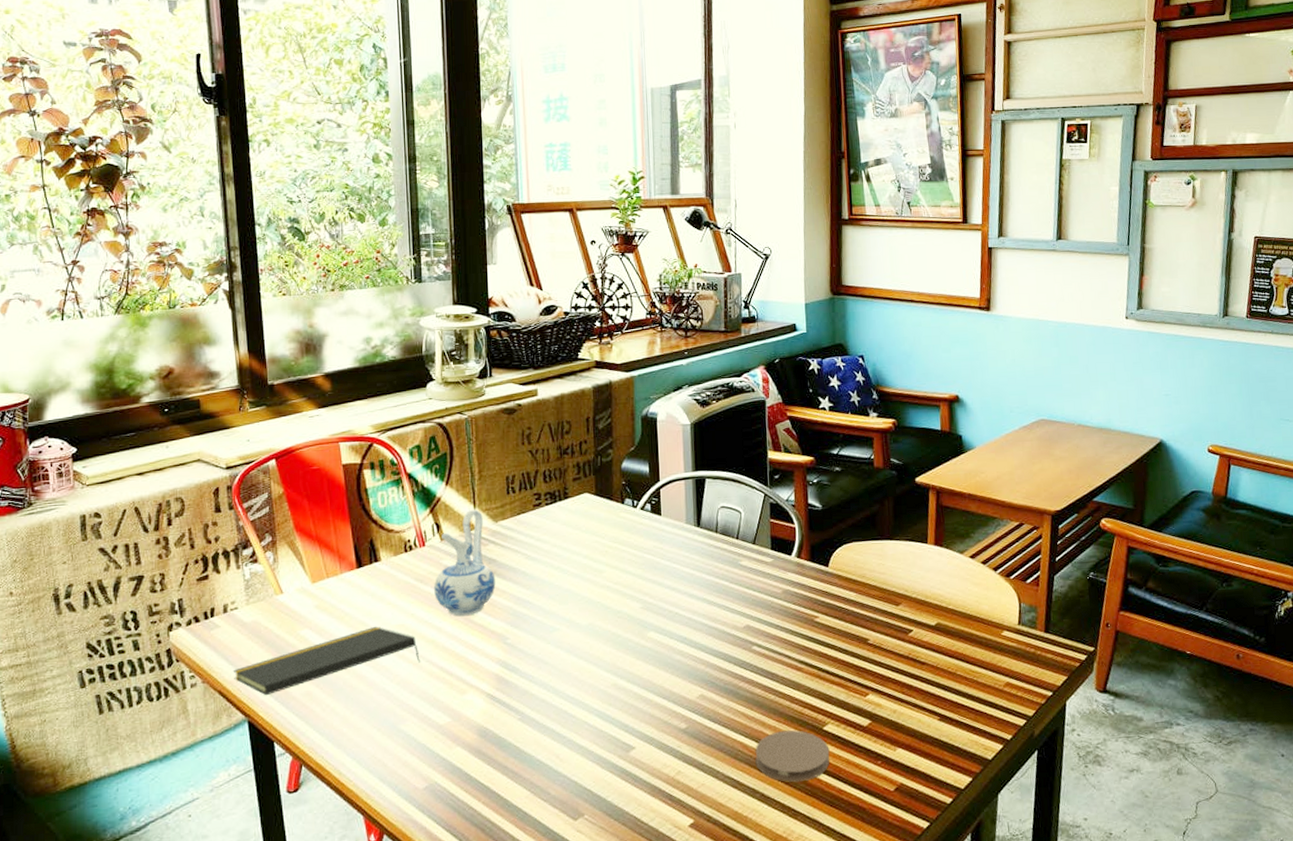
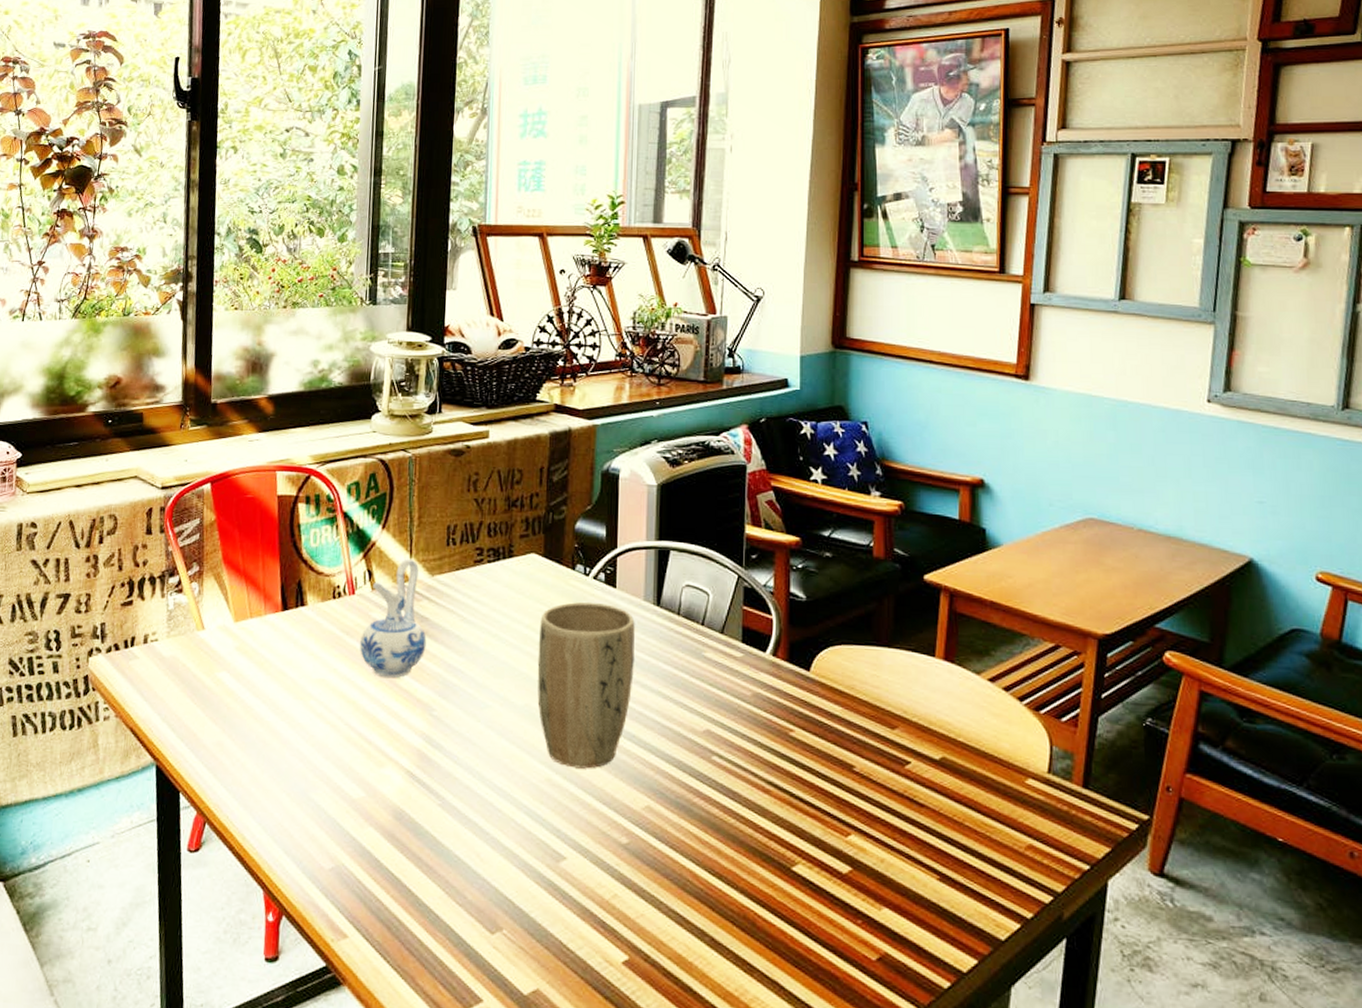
notepad: present [233,626,420,696] -> none [146,677,338,740]
plant pot: none [596,530,682,672] -> present [537,601,635,769]
coaster: present [755,730,830,783] -> none [707,864,798,931]

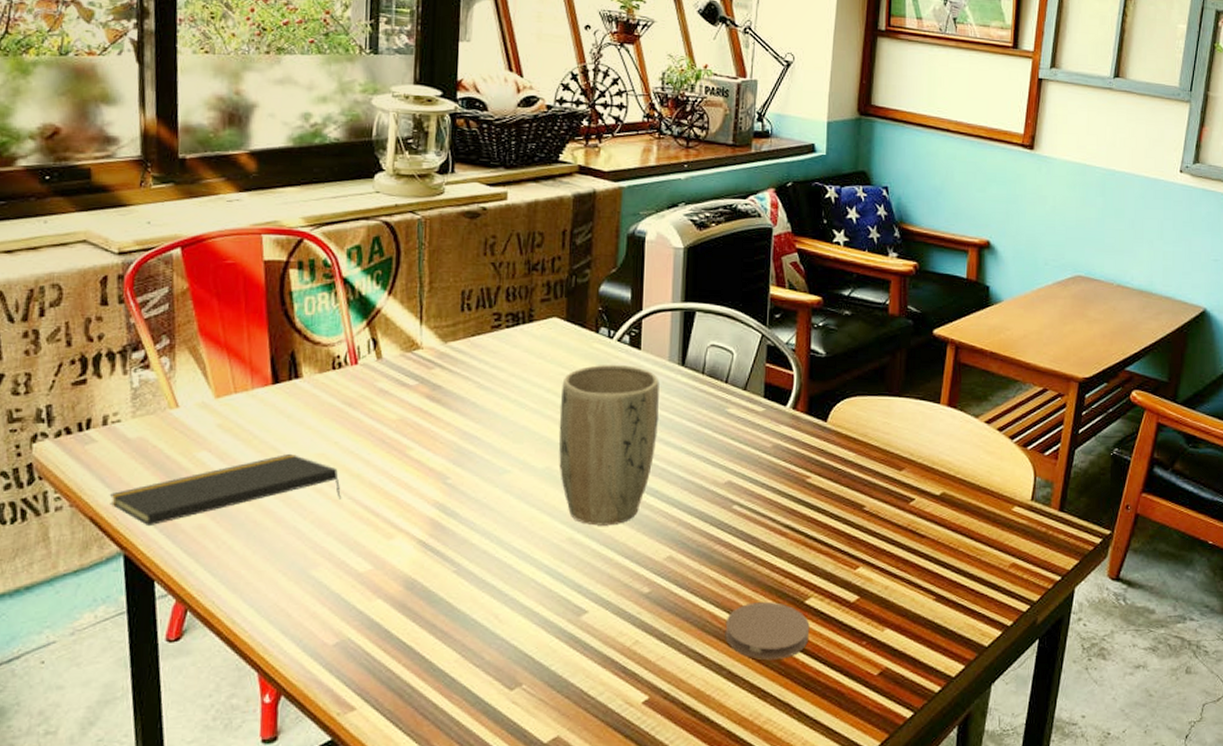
notepad: none [146,677,338,740] -> present [109,453,341,527]
ceramic pitcher: present [359,558,427,679] -> none [363,325,440,449]
coaster: none [707,864,798,931] -> present [725,602,810,661]

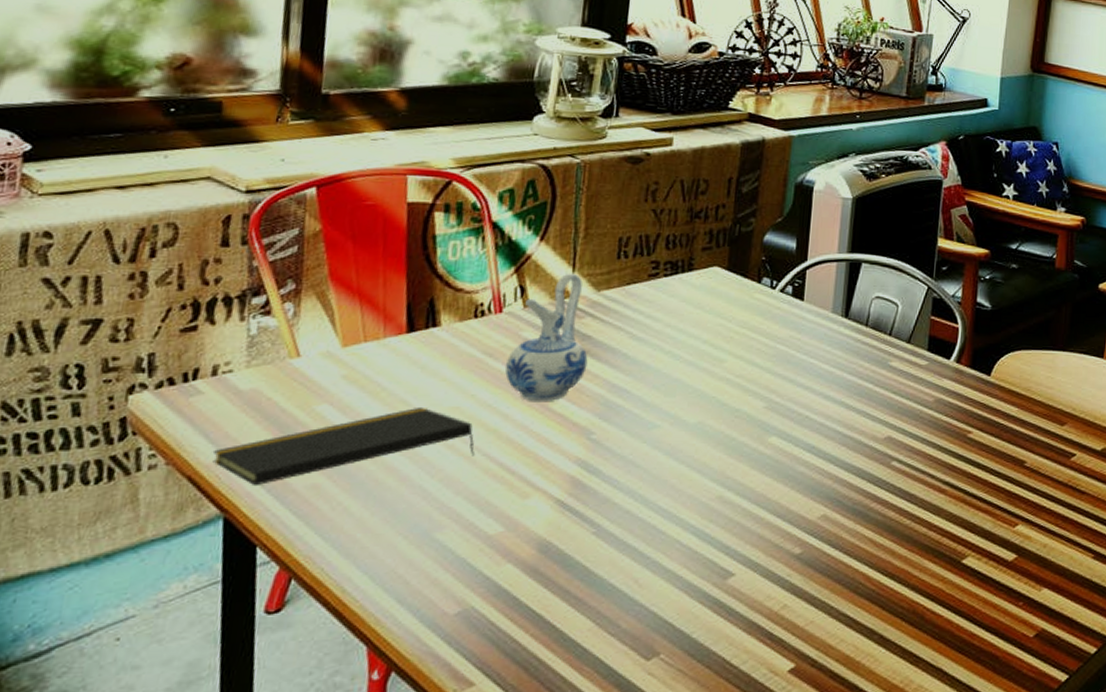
ceramic pitcher: none [363,325,440,449] -> present [505,273,588,403]
plant pot: present [559,364,659,526] -> none [712,315,822,483]
coaster: present [725,602,810,661] -> none [878,562,966,624]

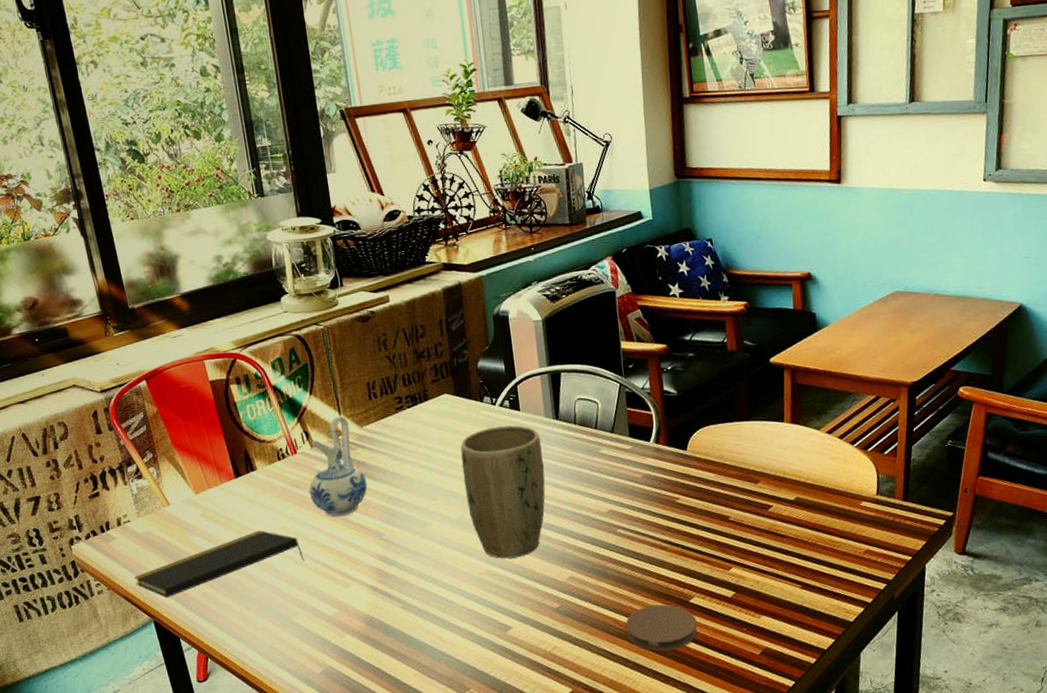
plant pot: none [712,315,822,483] -> present [460,425,546,559]
coaster: none [878,562,966,624] -> present [625,604,697,651]

